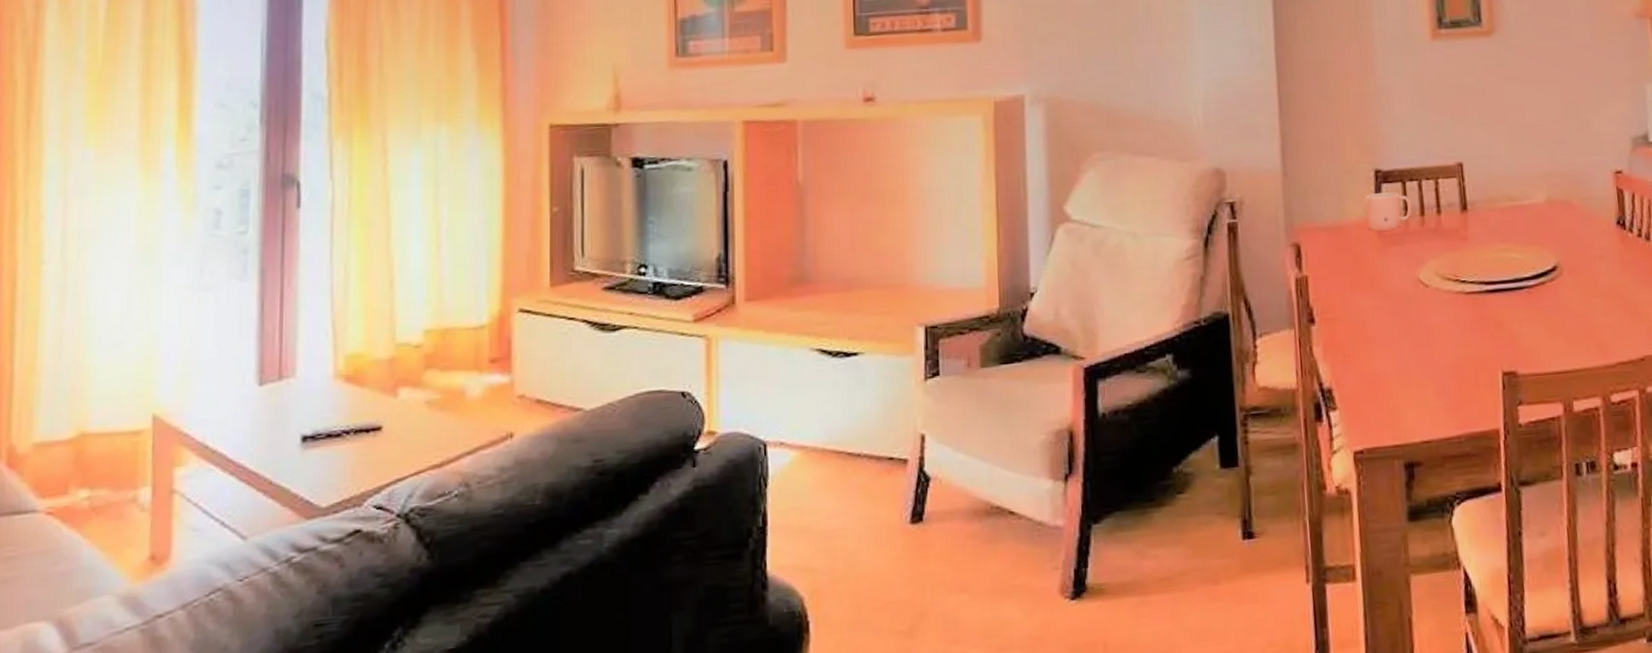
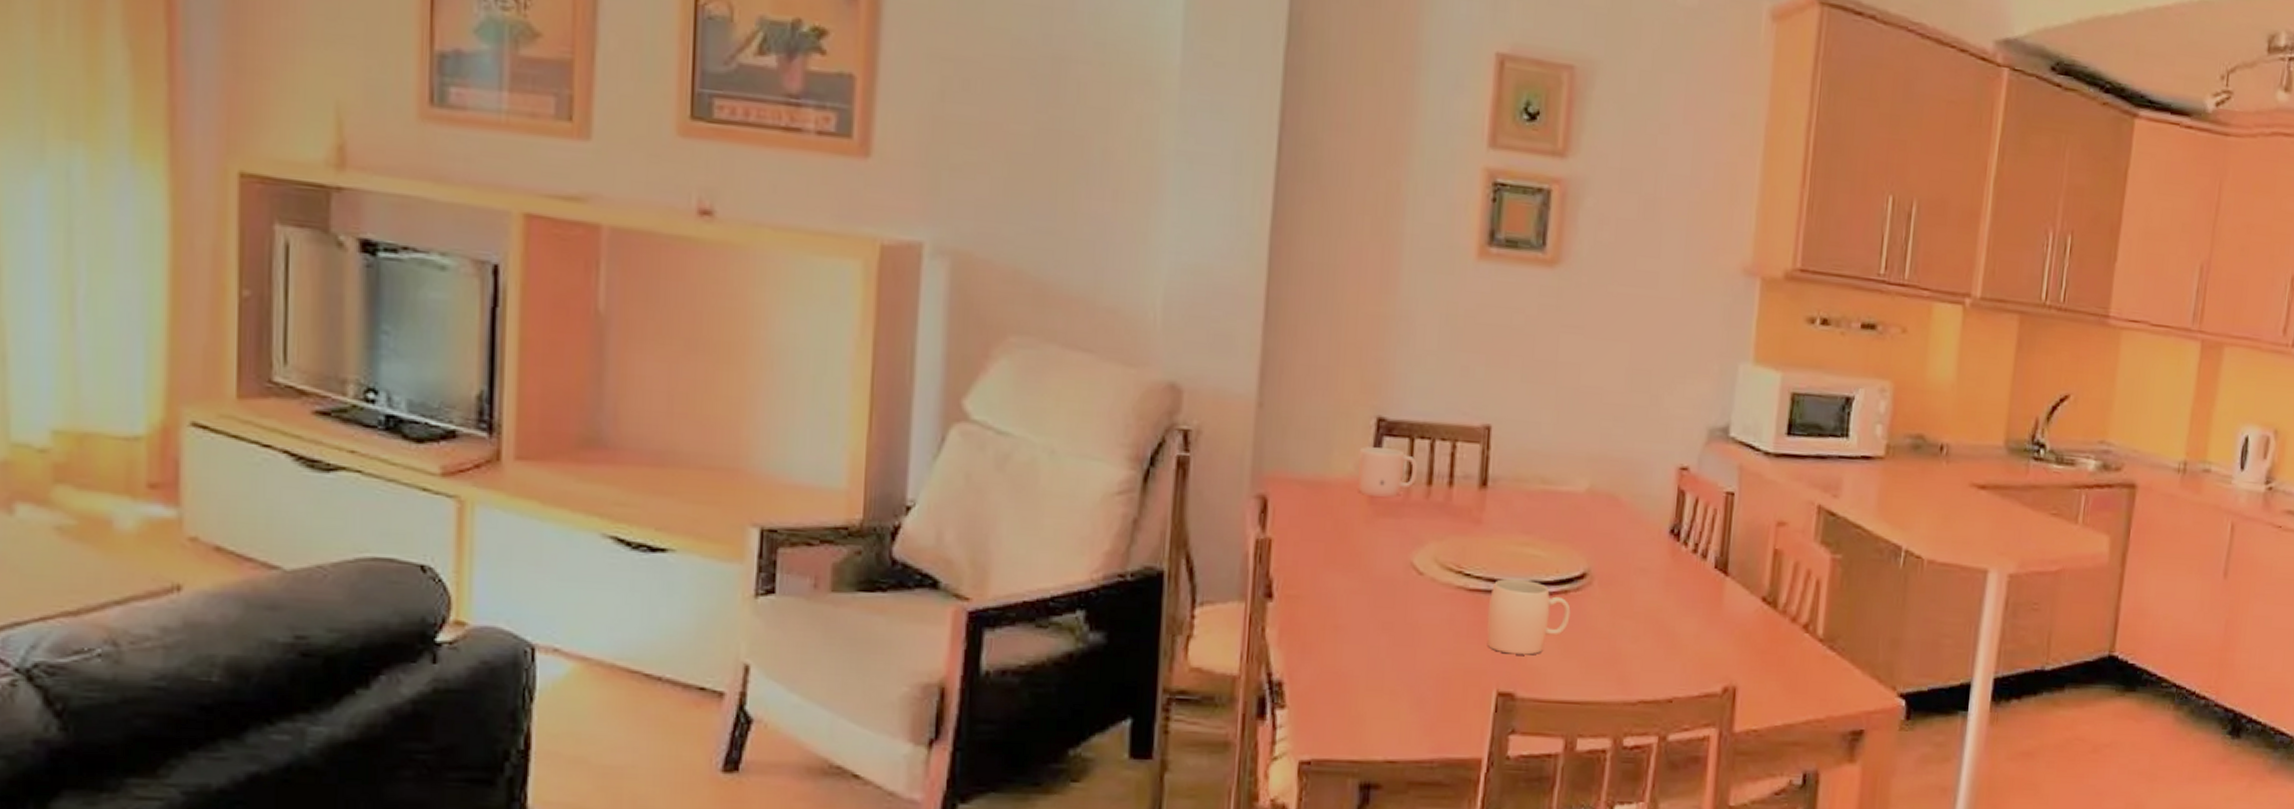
mug: none [1483,278,1550,340] -> present [1486,578,1571,655]

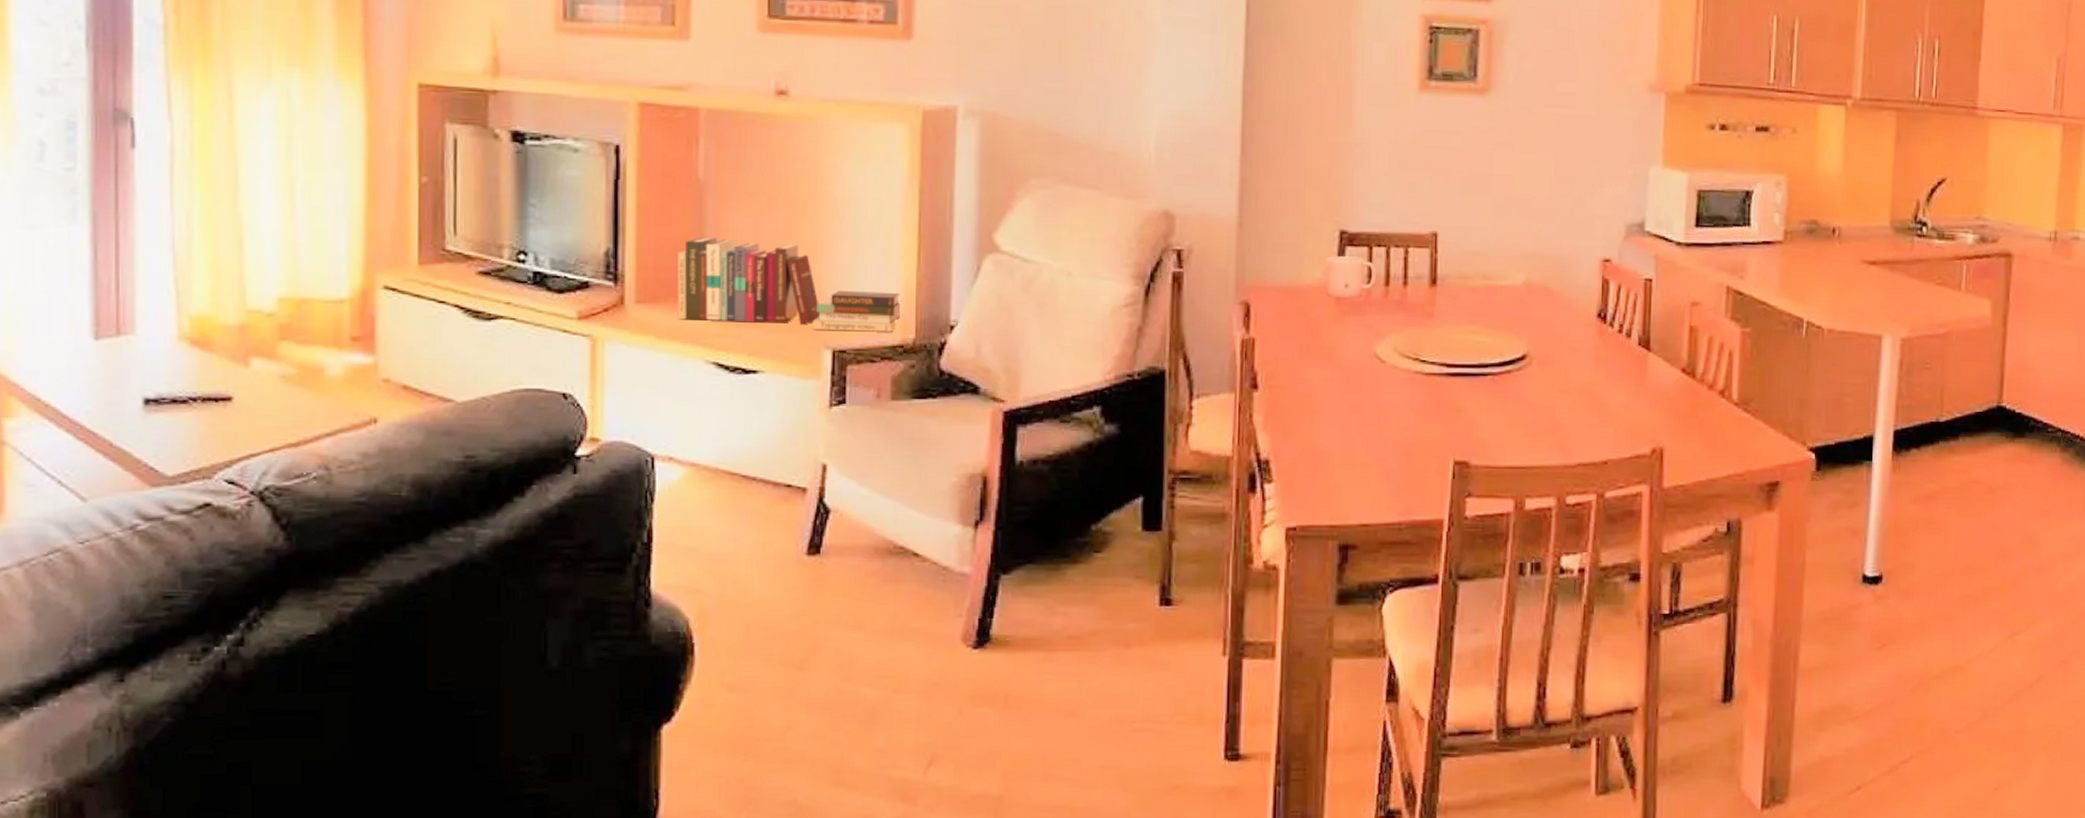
books: none [568,383,747,496] -> present [677,237,821,324]
books: none [737,458,849,511] -> present [813,291,903,332]
mug: present [1486,578,1571,655] -> none [1442,362,1514,428]

